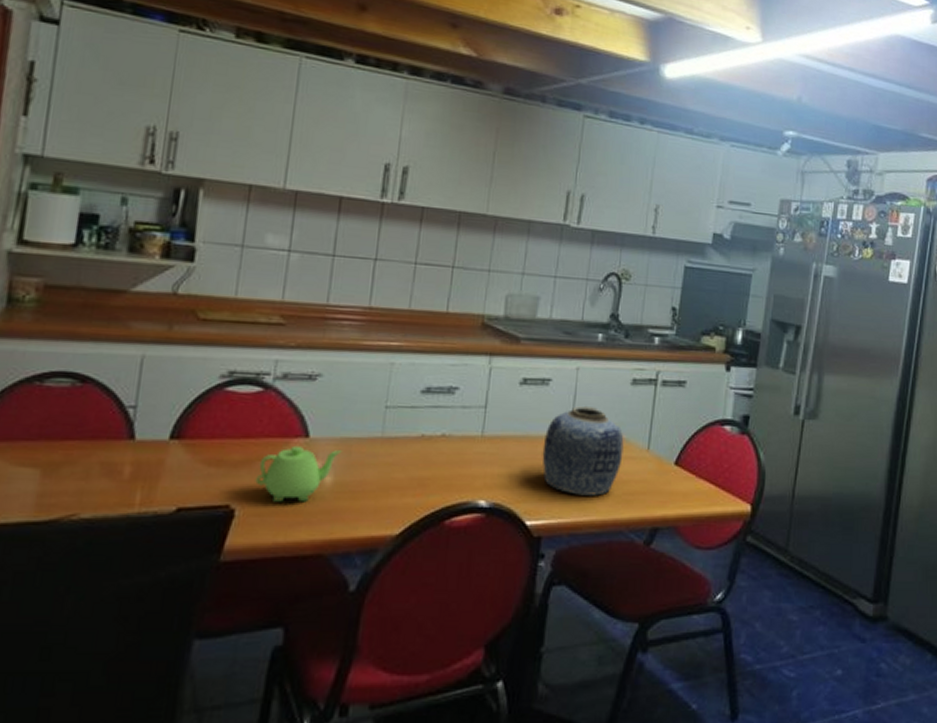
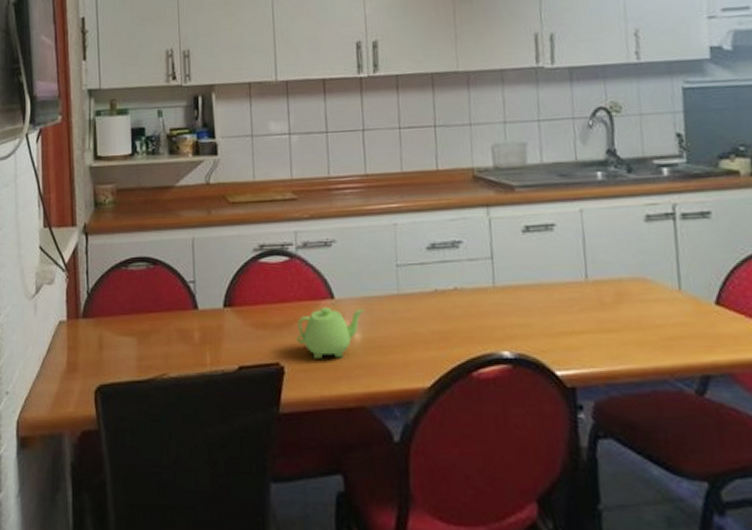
vase: present [542,405,624,496] -> none [558,248,652,343]

